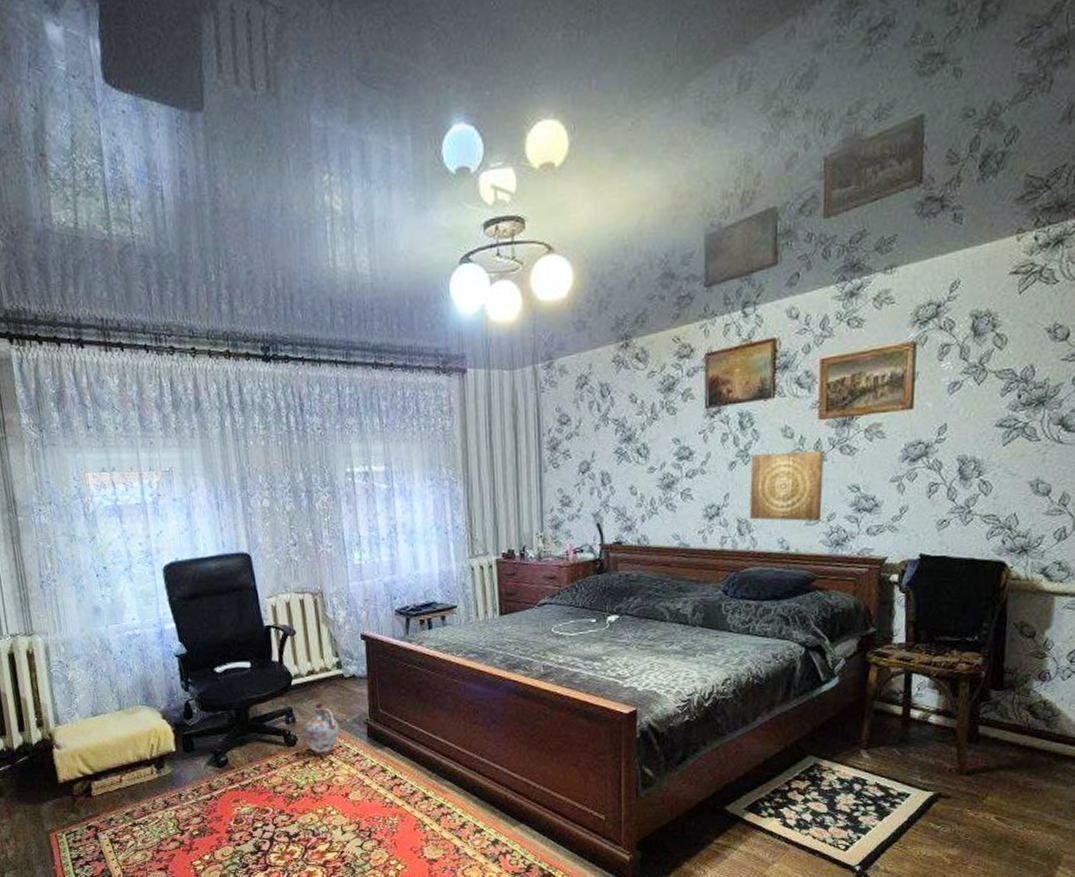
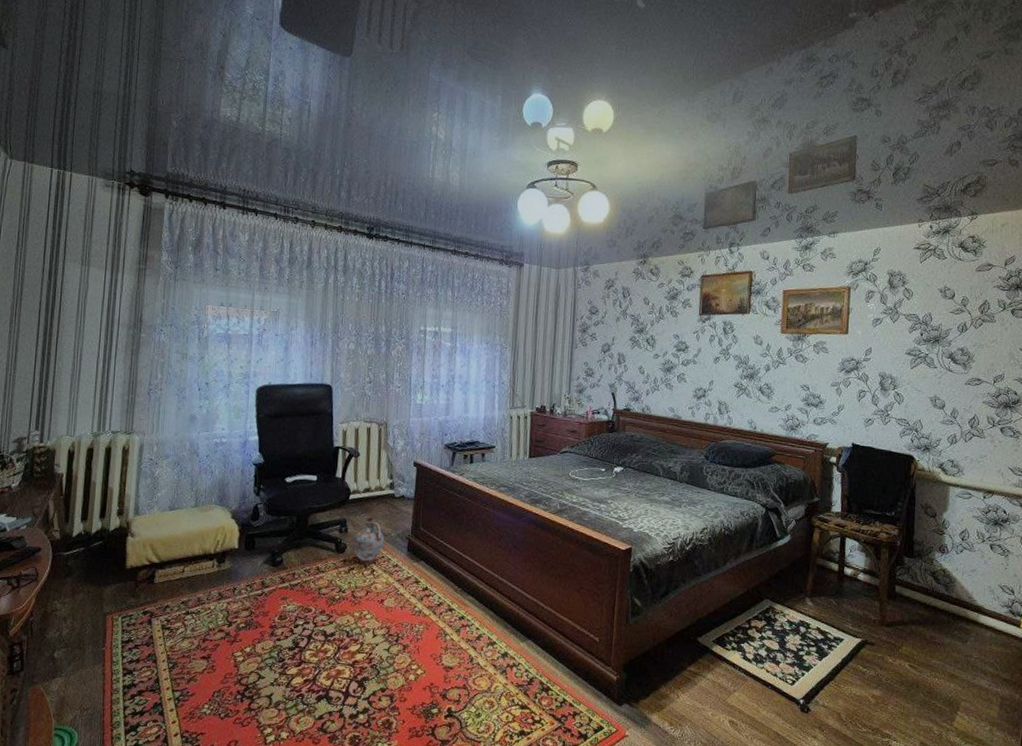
wall art: present [749,450,824,522] -> none [727,354,784,410]

